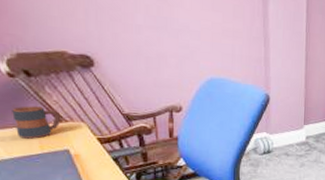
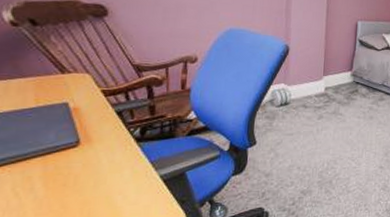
mug: present [12,106,61,139] -> none [8,56,64,92]

